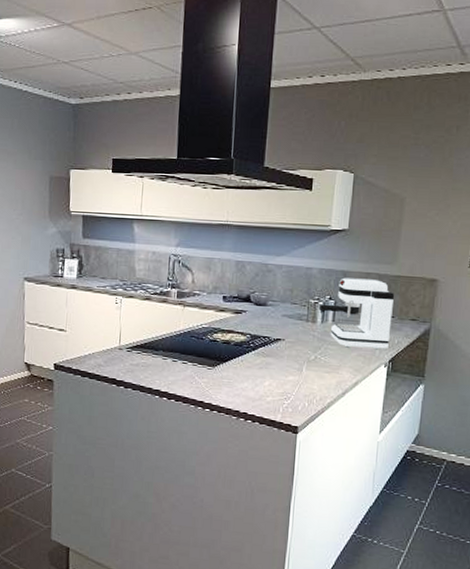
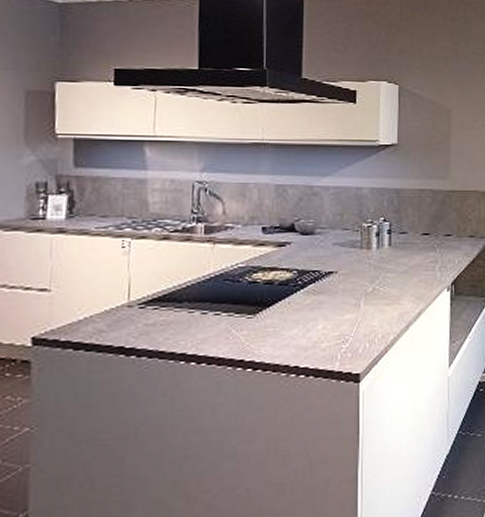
coffee maker: present [318,277,395,350] -> none [372,196,451,274]

